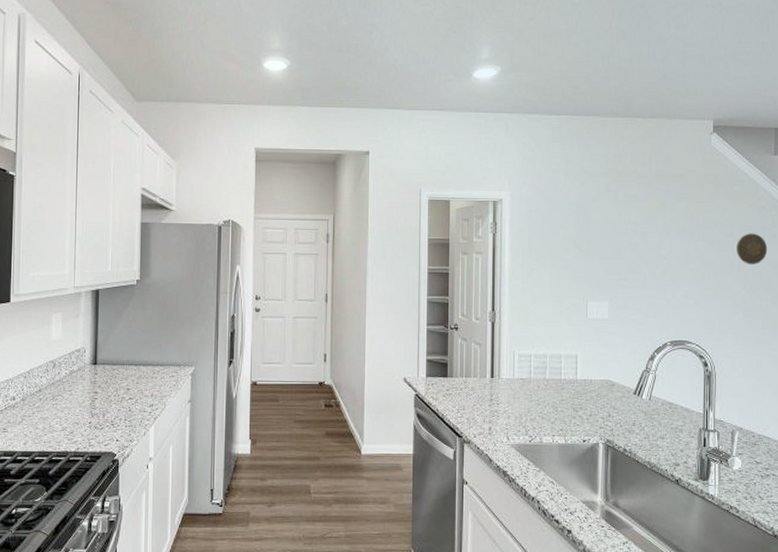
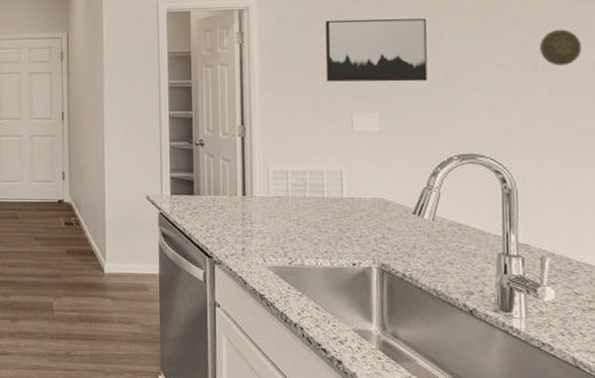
wall art: none [566,215,649,275] -> present [325,18,427,82]

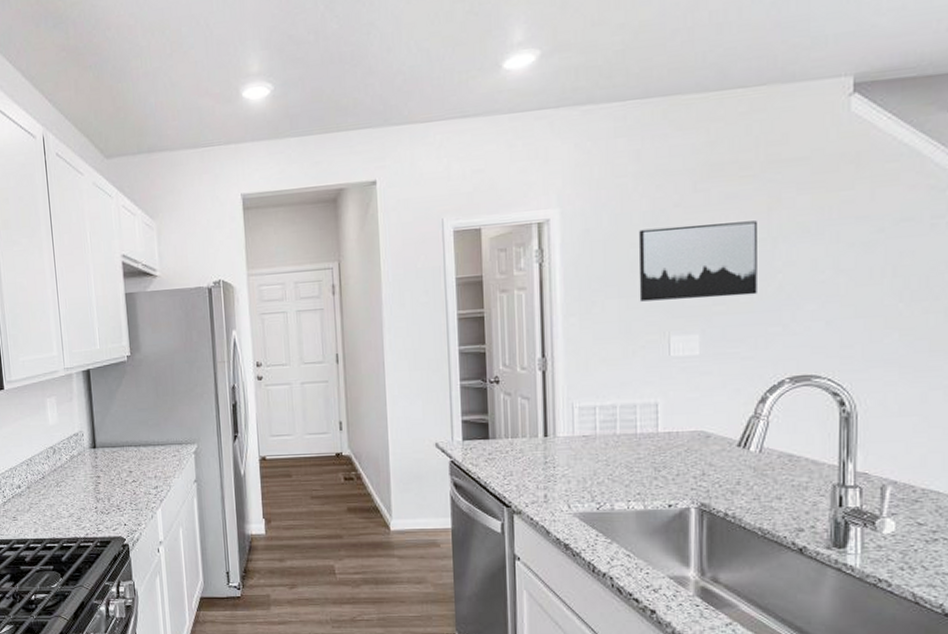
decorative plate: present [540,29,582,67] -> none [890,224,940,268]

